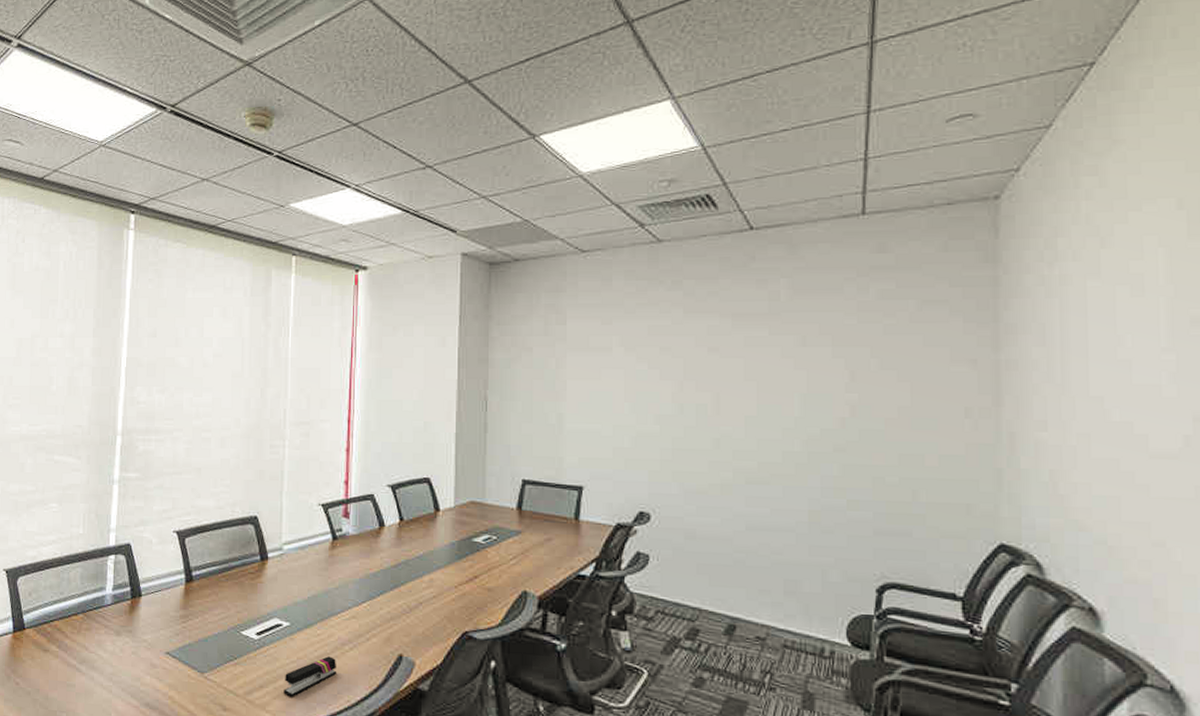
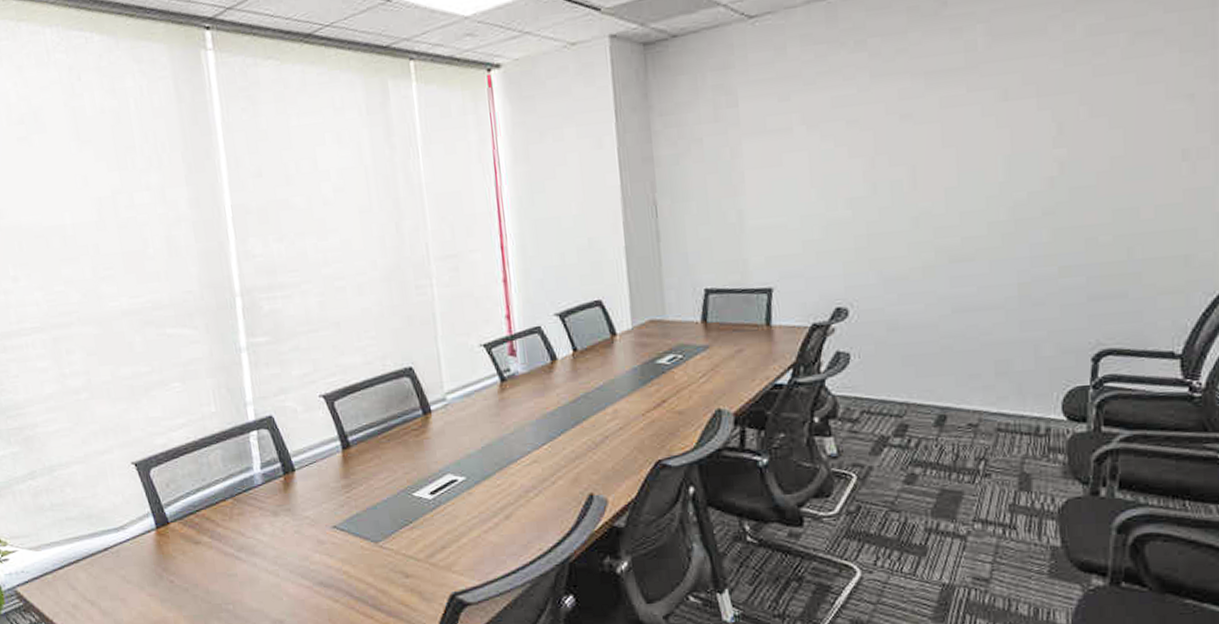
stapler: present [284,656,337,697] -> none [468,506,525,554]

